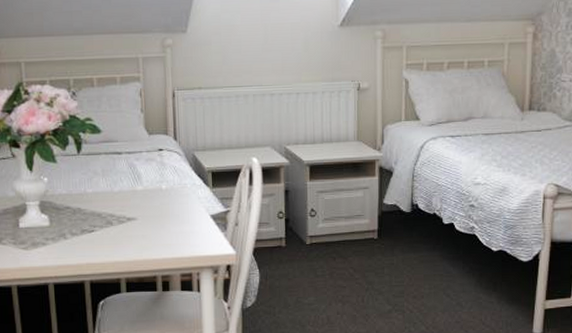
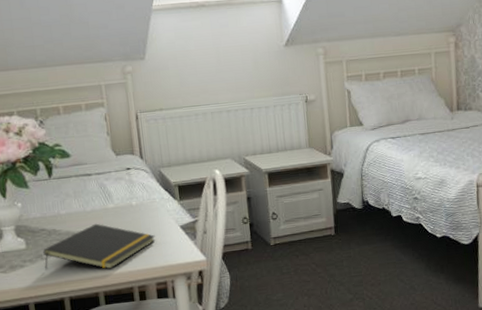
notepad: none [66,205,184,255] -> present [43,223,155,270]

